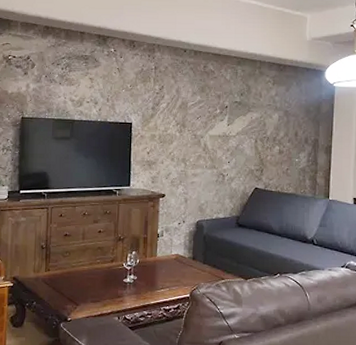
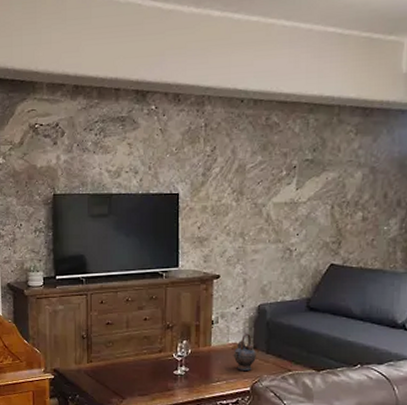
teapot: none [175,245,195,279] -> present [233,333,256,371]

